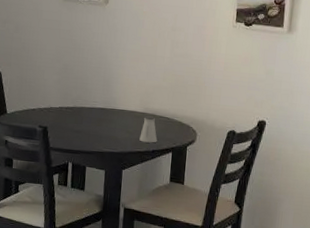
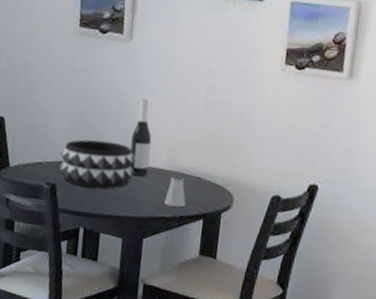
decorative bowl: none [50,89,114,129] -> present [59,139,136,189]
wine bottle: none [109,54,127,118] -> present [130,99,152,177]

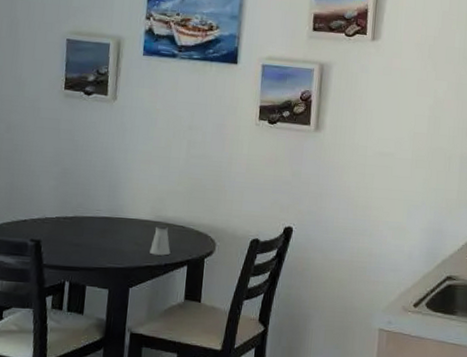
decorative bowl: present [59,139,136,189] -> none [44,195,121,242]
wine bottle: present [130,99,152,177] -> none [115,155,137,229]

